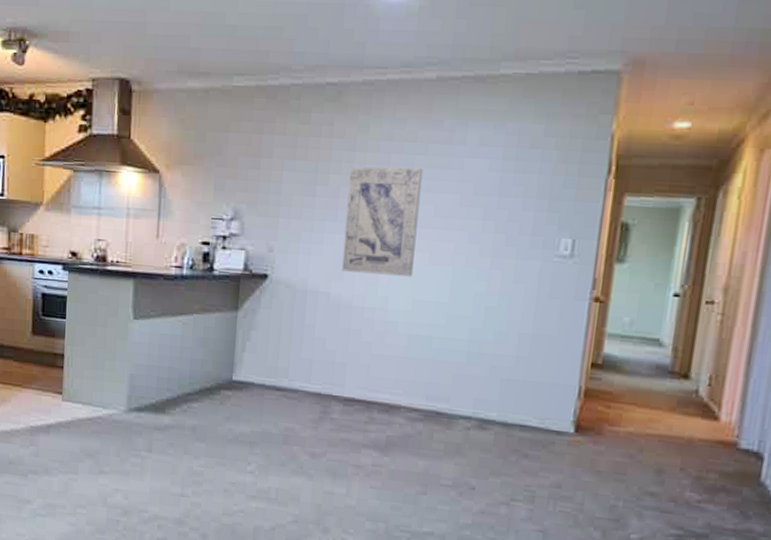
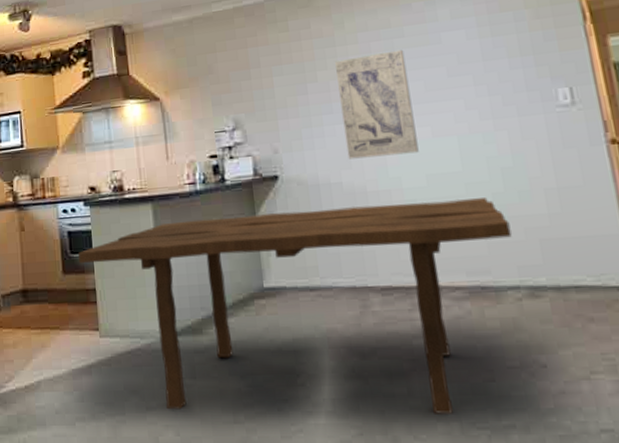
dining table: none [50,302,479,516] -> present [78,198,512,414]

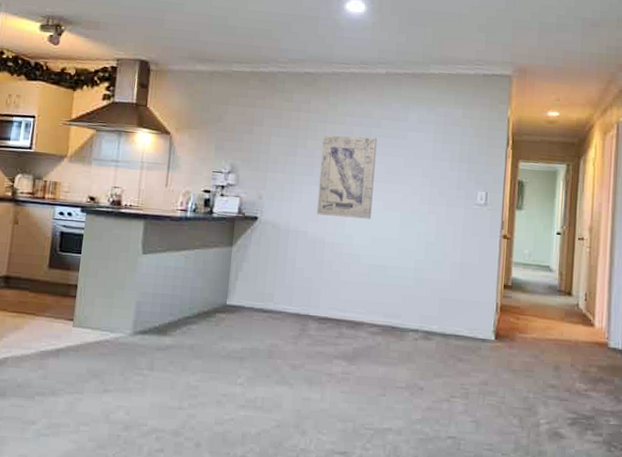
dining table: present [78,198,512,414] -> none [66,239,423,417]

